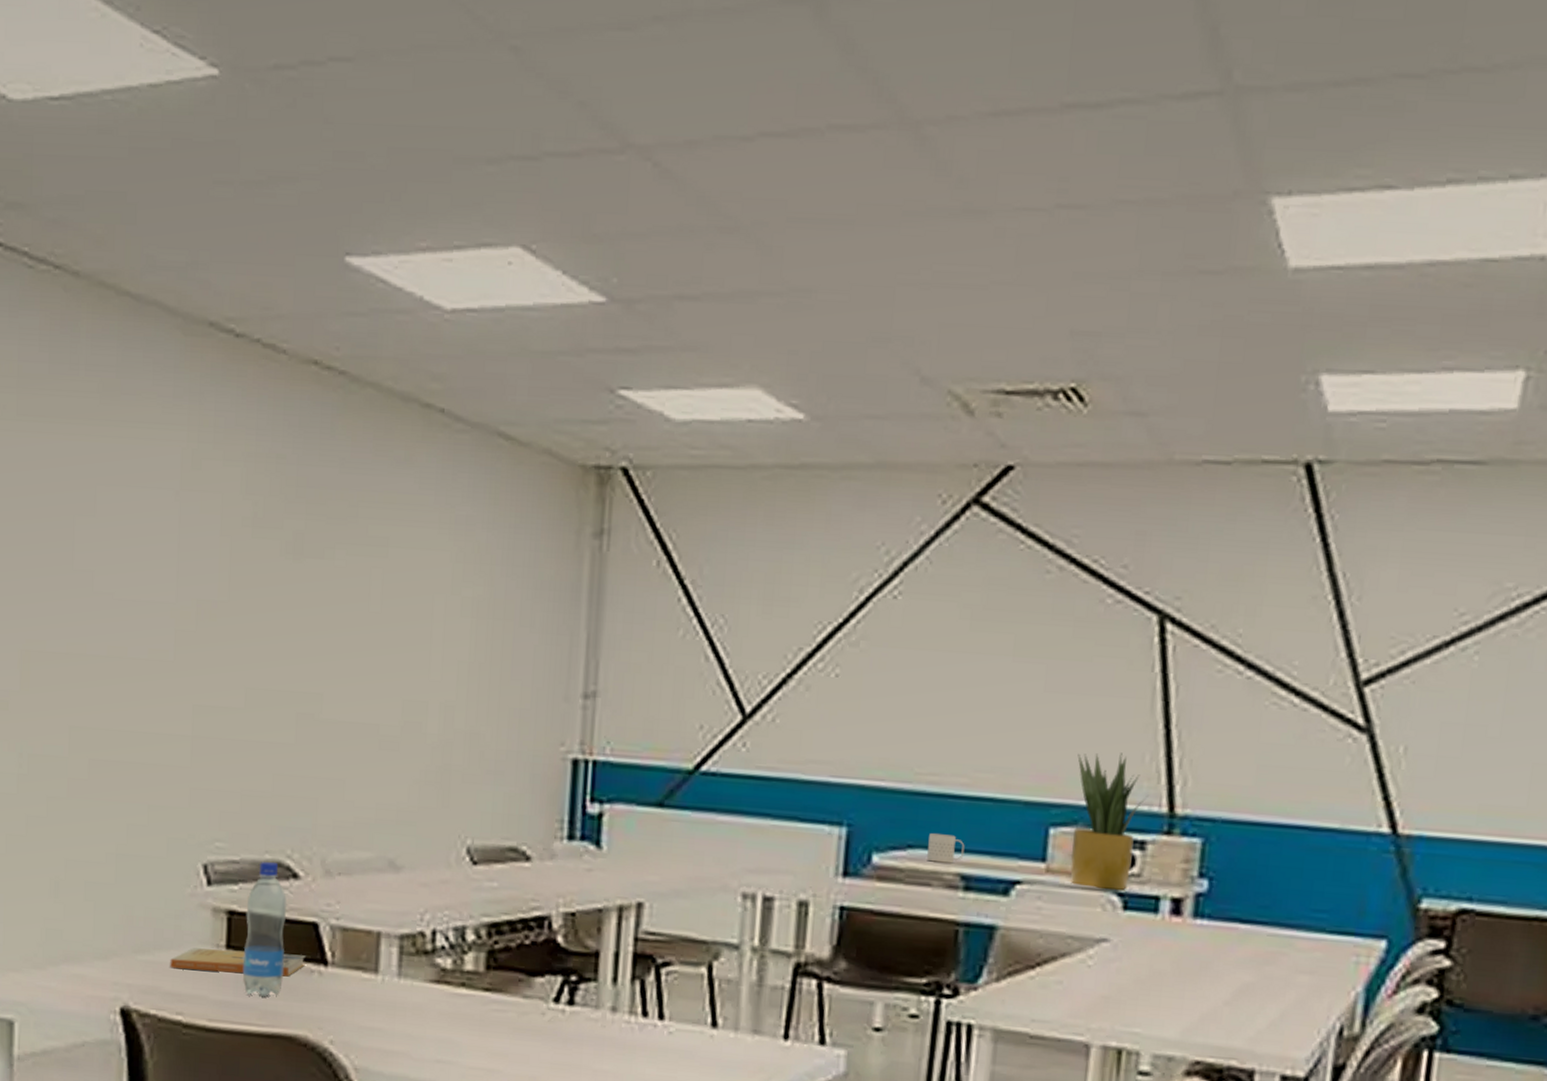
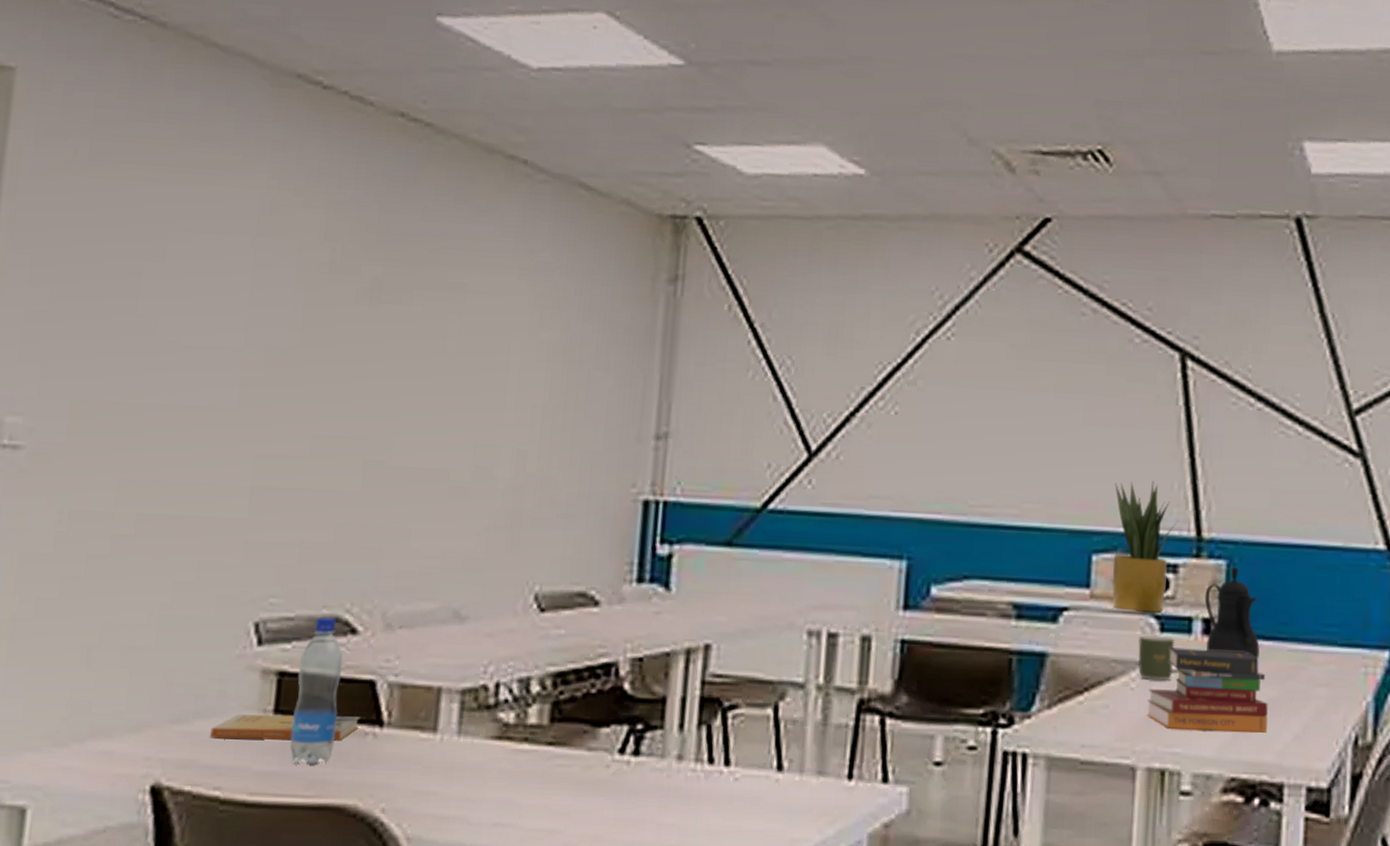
mug: present [927,833,965,864] -> none [982,564,1016,593]
mug: none [1097,913,1142,961] -> present [1138,635,1179,682]
books: none [1105,926,1242,1018] -> present [1147,647,1268,733]
coffeepot: none [1174,845,1236,943] -> present [1204,566,1260,660]

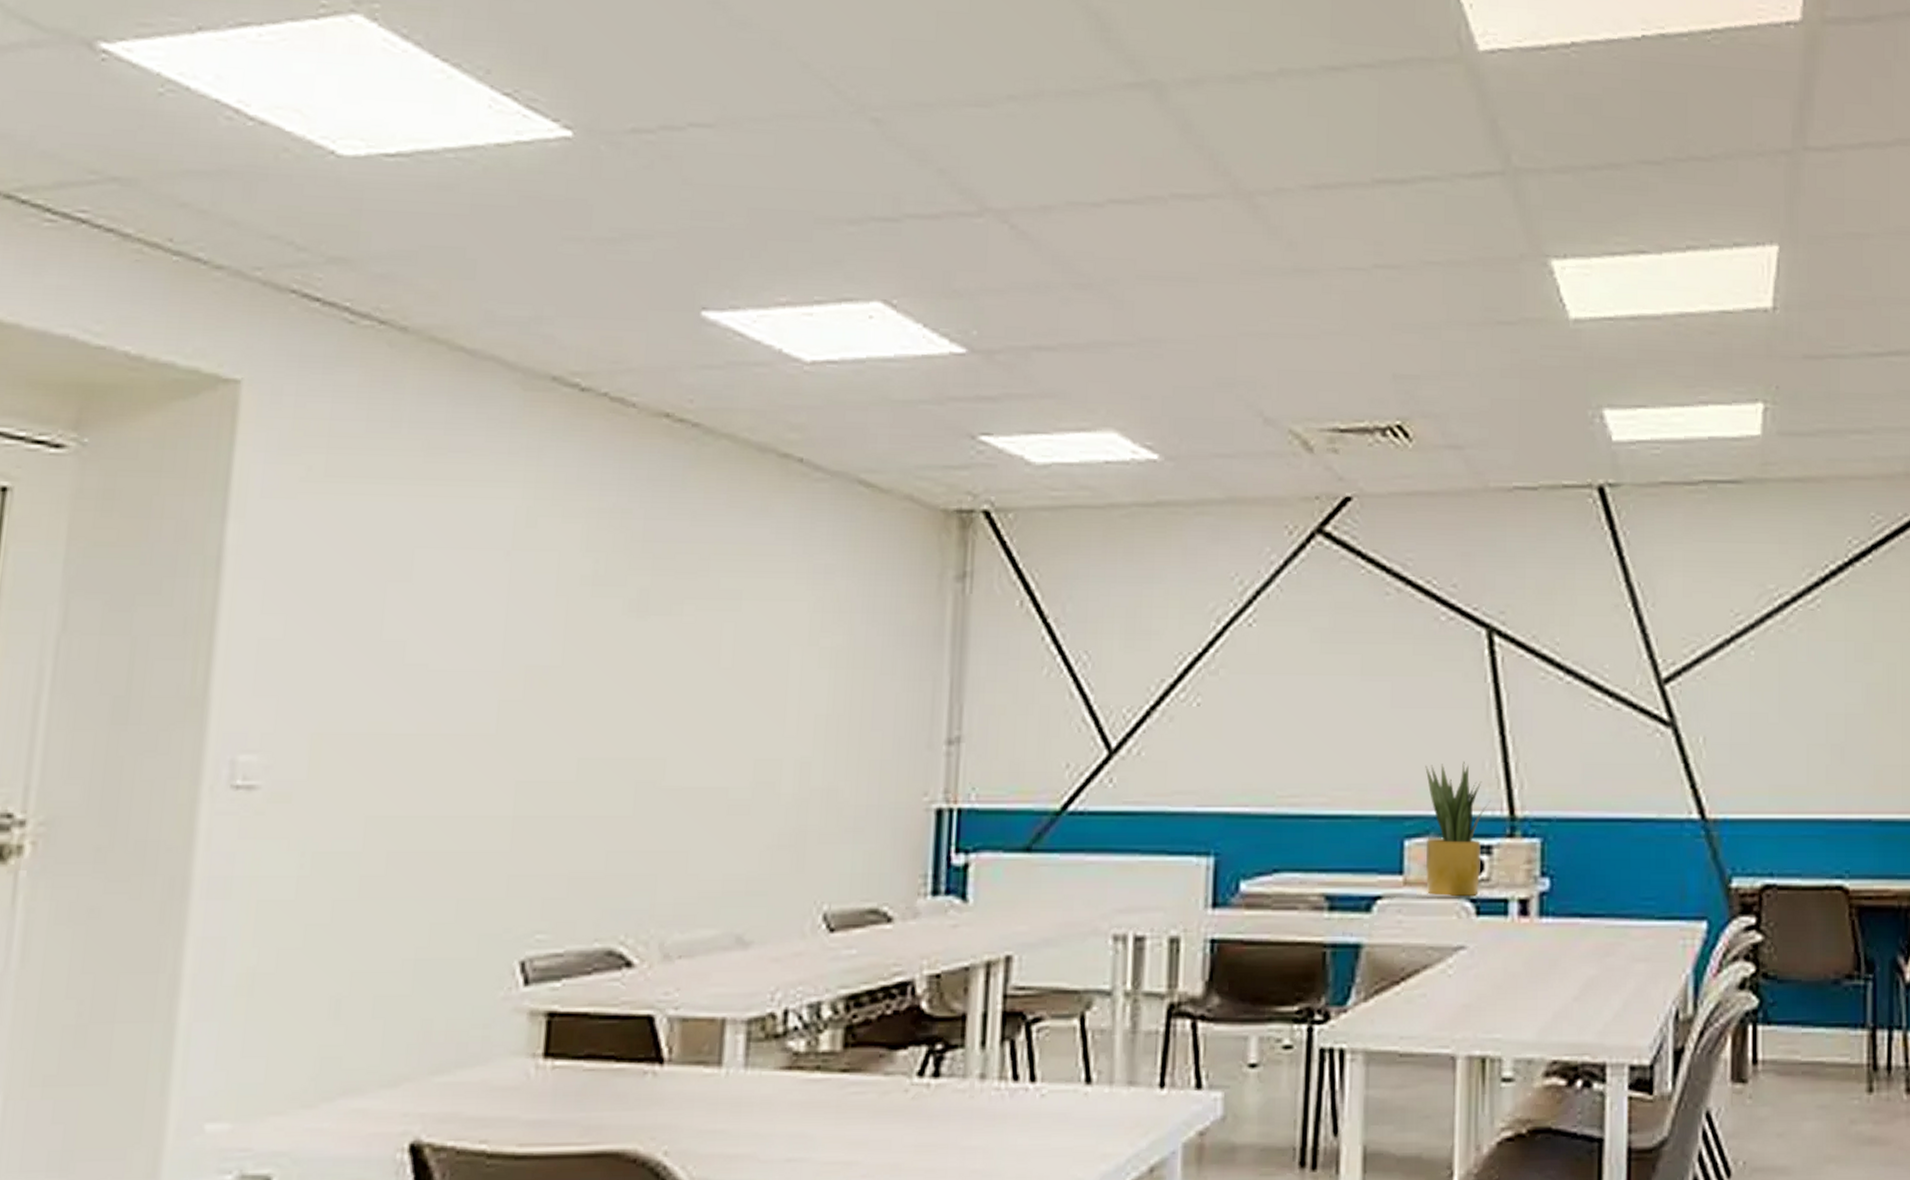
book: present [210,714,360,741] -> none [474,1055,638,1088]
bottle: present [290,617,343,765] -> none [562,952,618,1110]
mug: present [1138,635,1179,682] -> none [1454,920,1496,967]
books: present [1147,647,1268,733] -> none [1465,930,1588,1014]
coffeepot: present [1204,566,1260,660] -> none [1520,844,1577,938]

